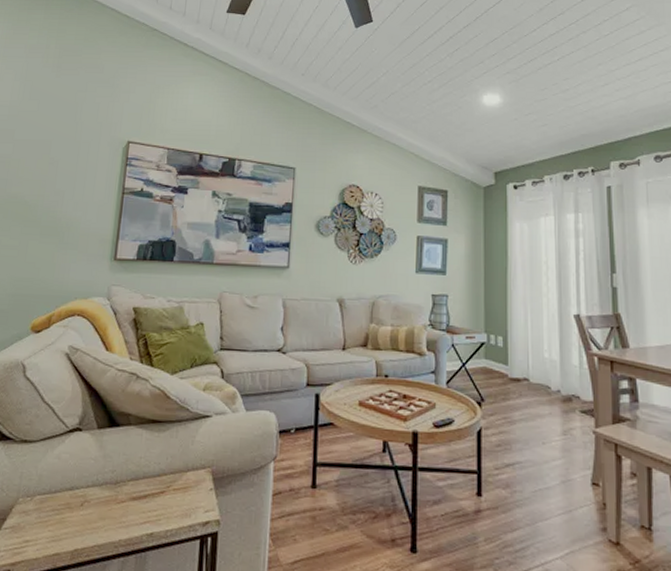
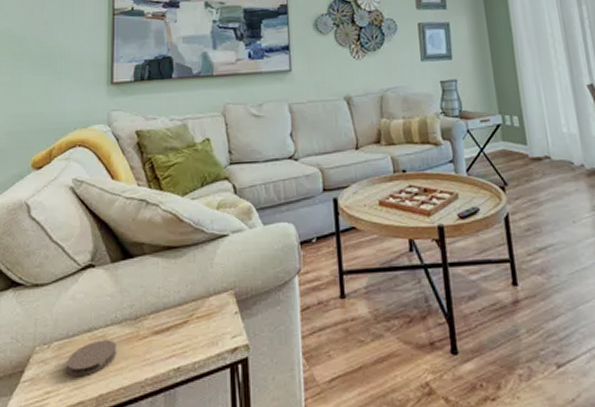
coaster: none [46,499,96,531] -> present [67,340,117,377]

